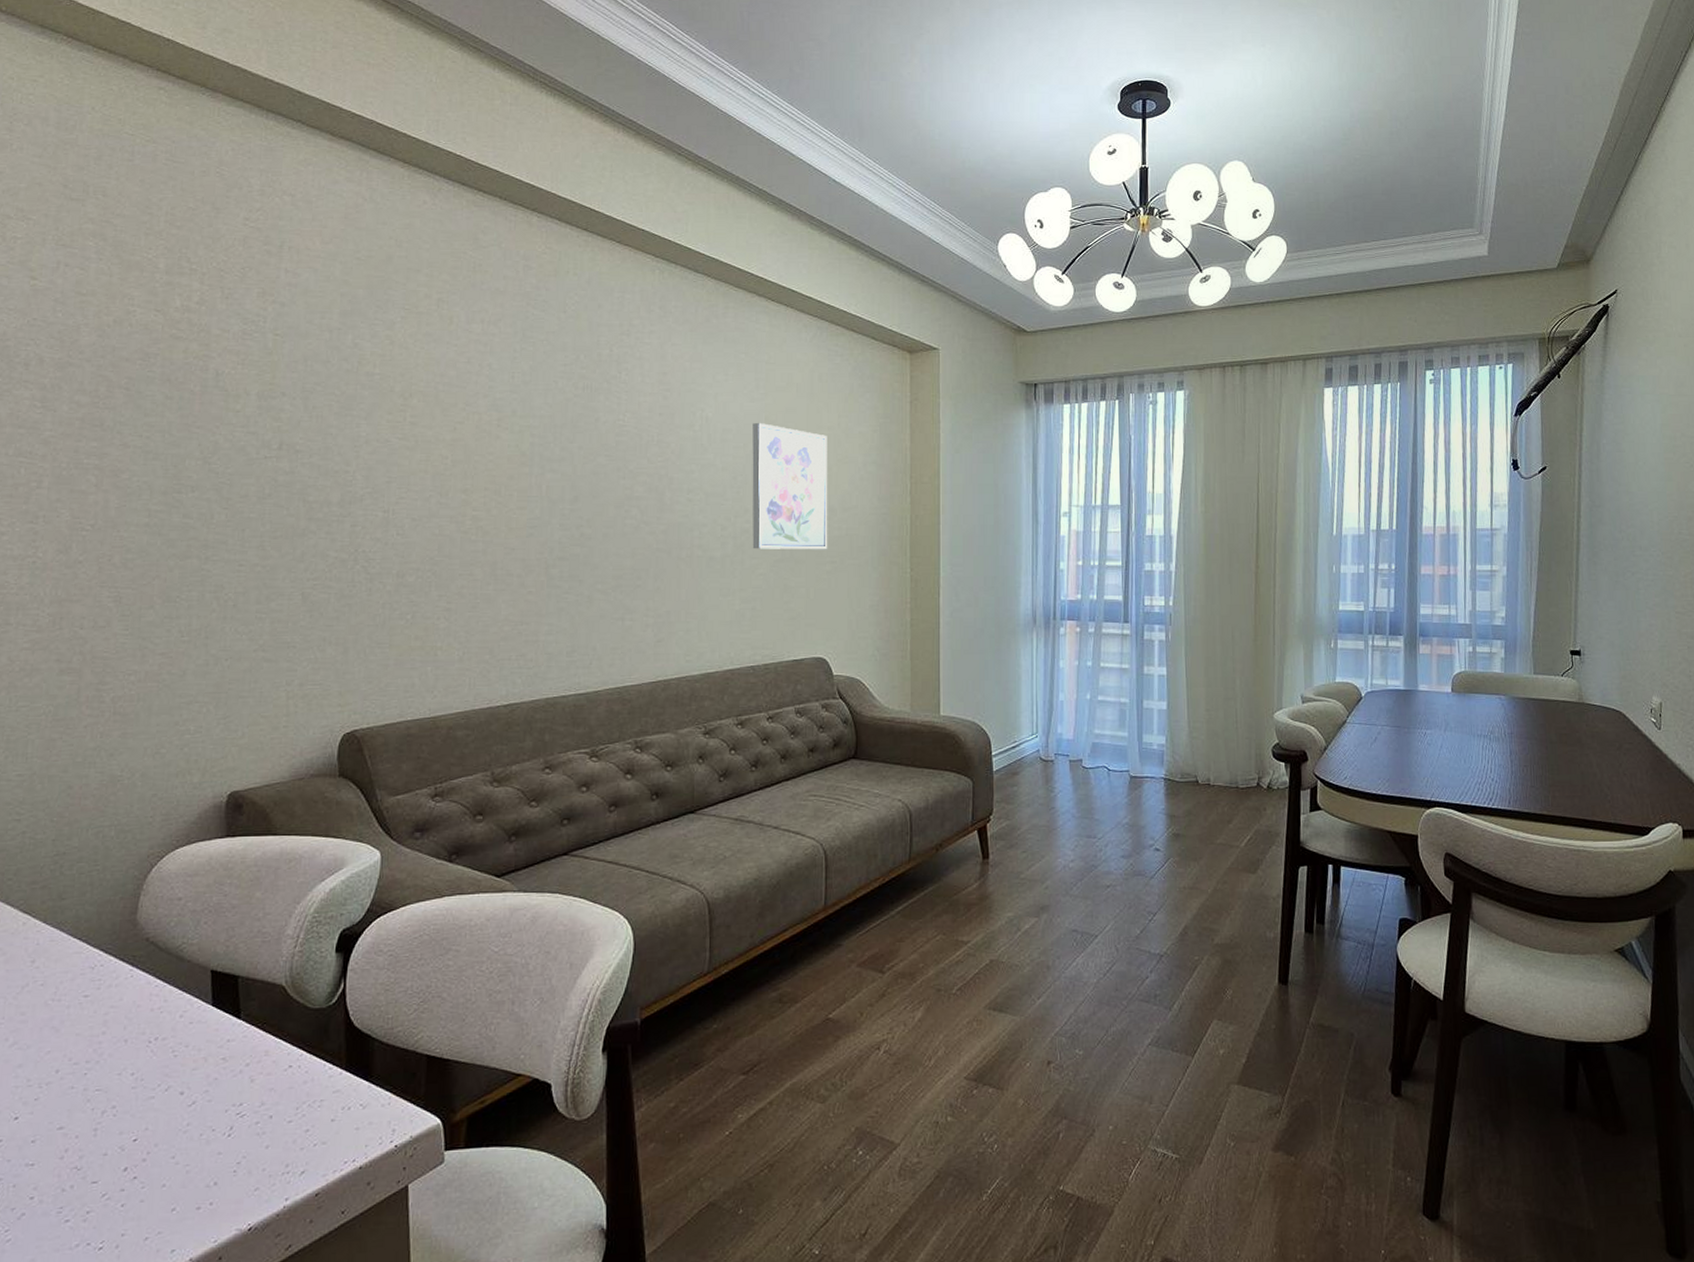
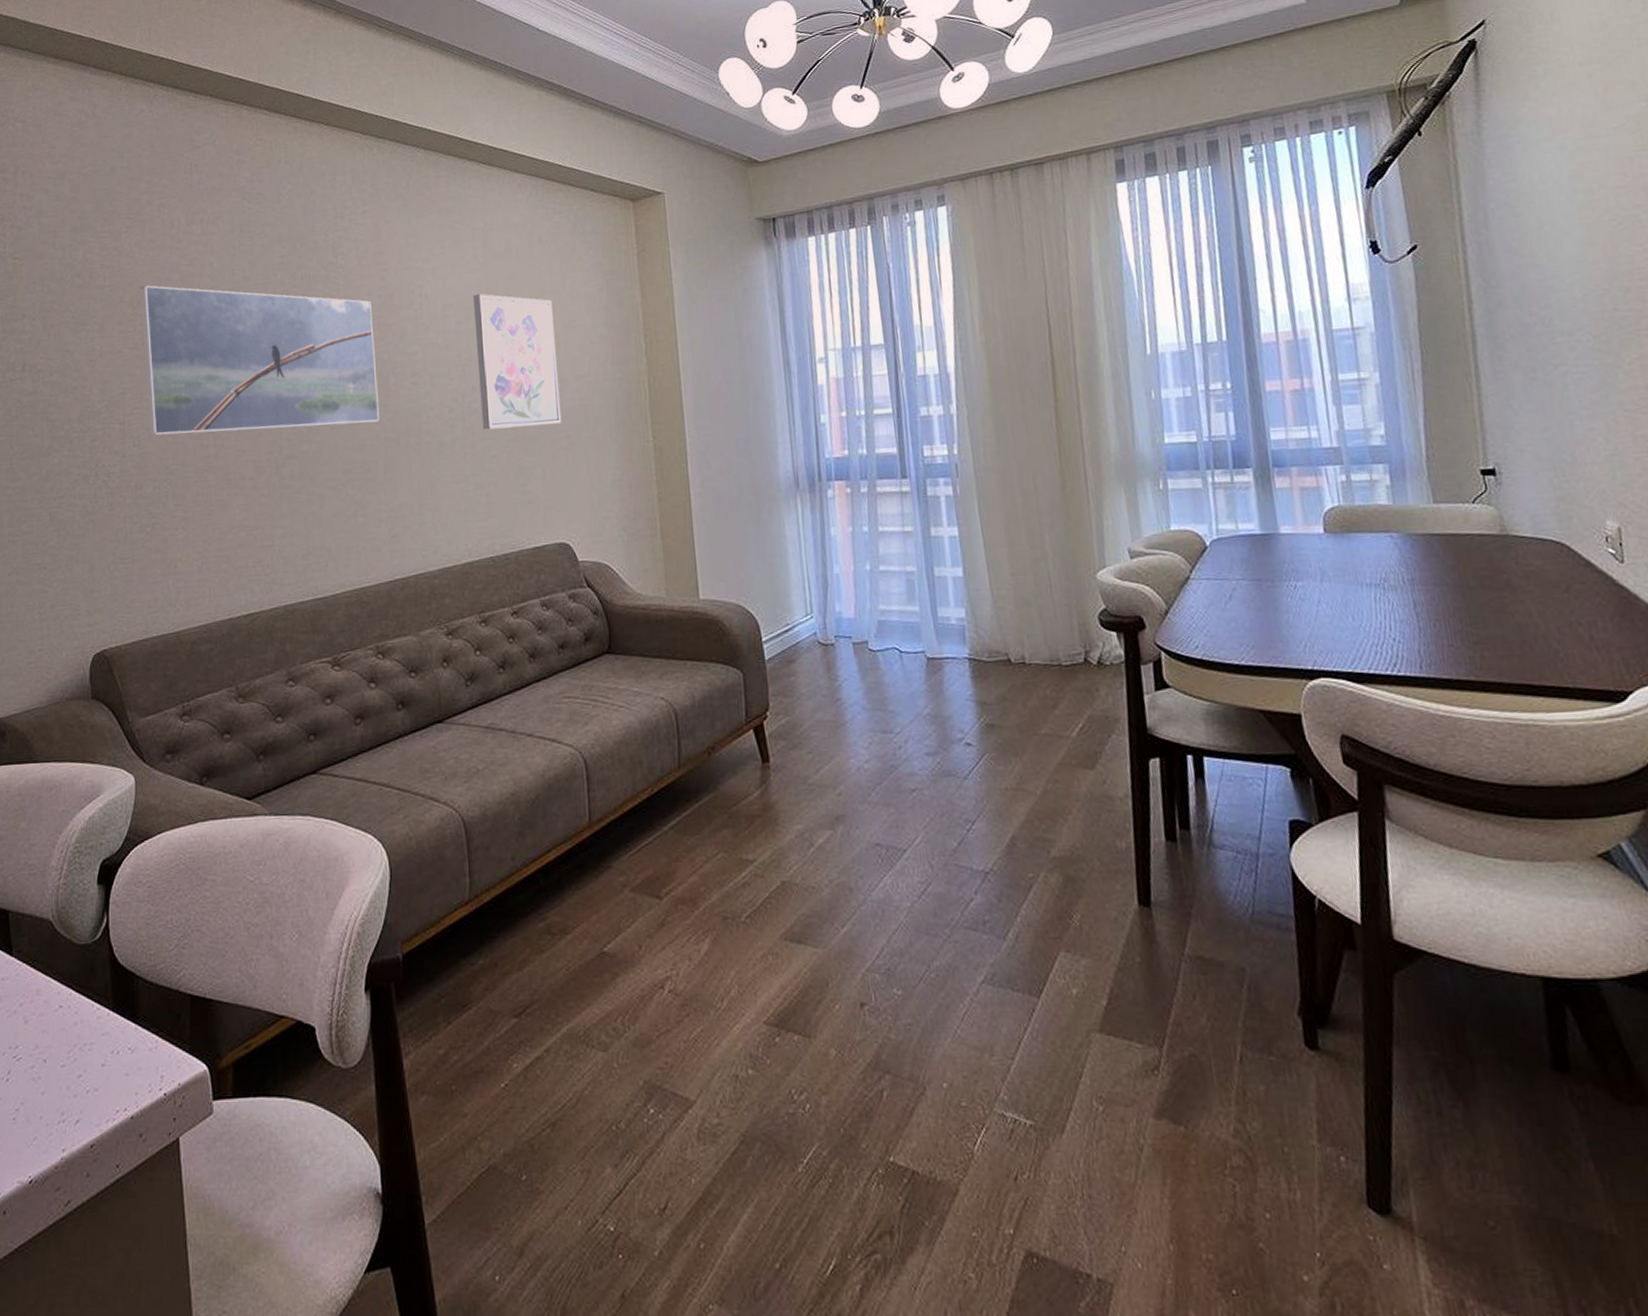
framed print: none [411,378,653,533] -> present [140,285,379,436]

